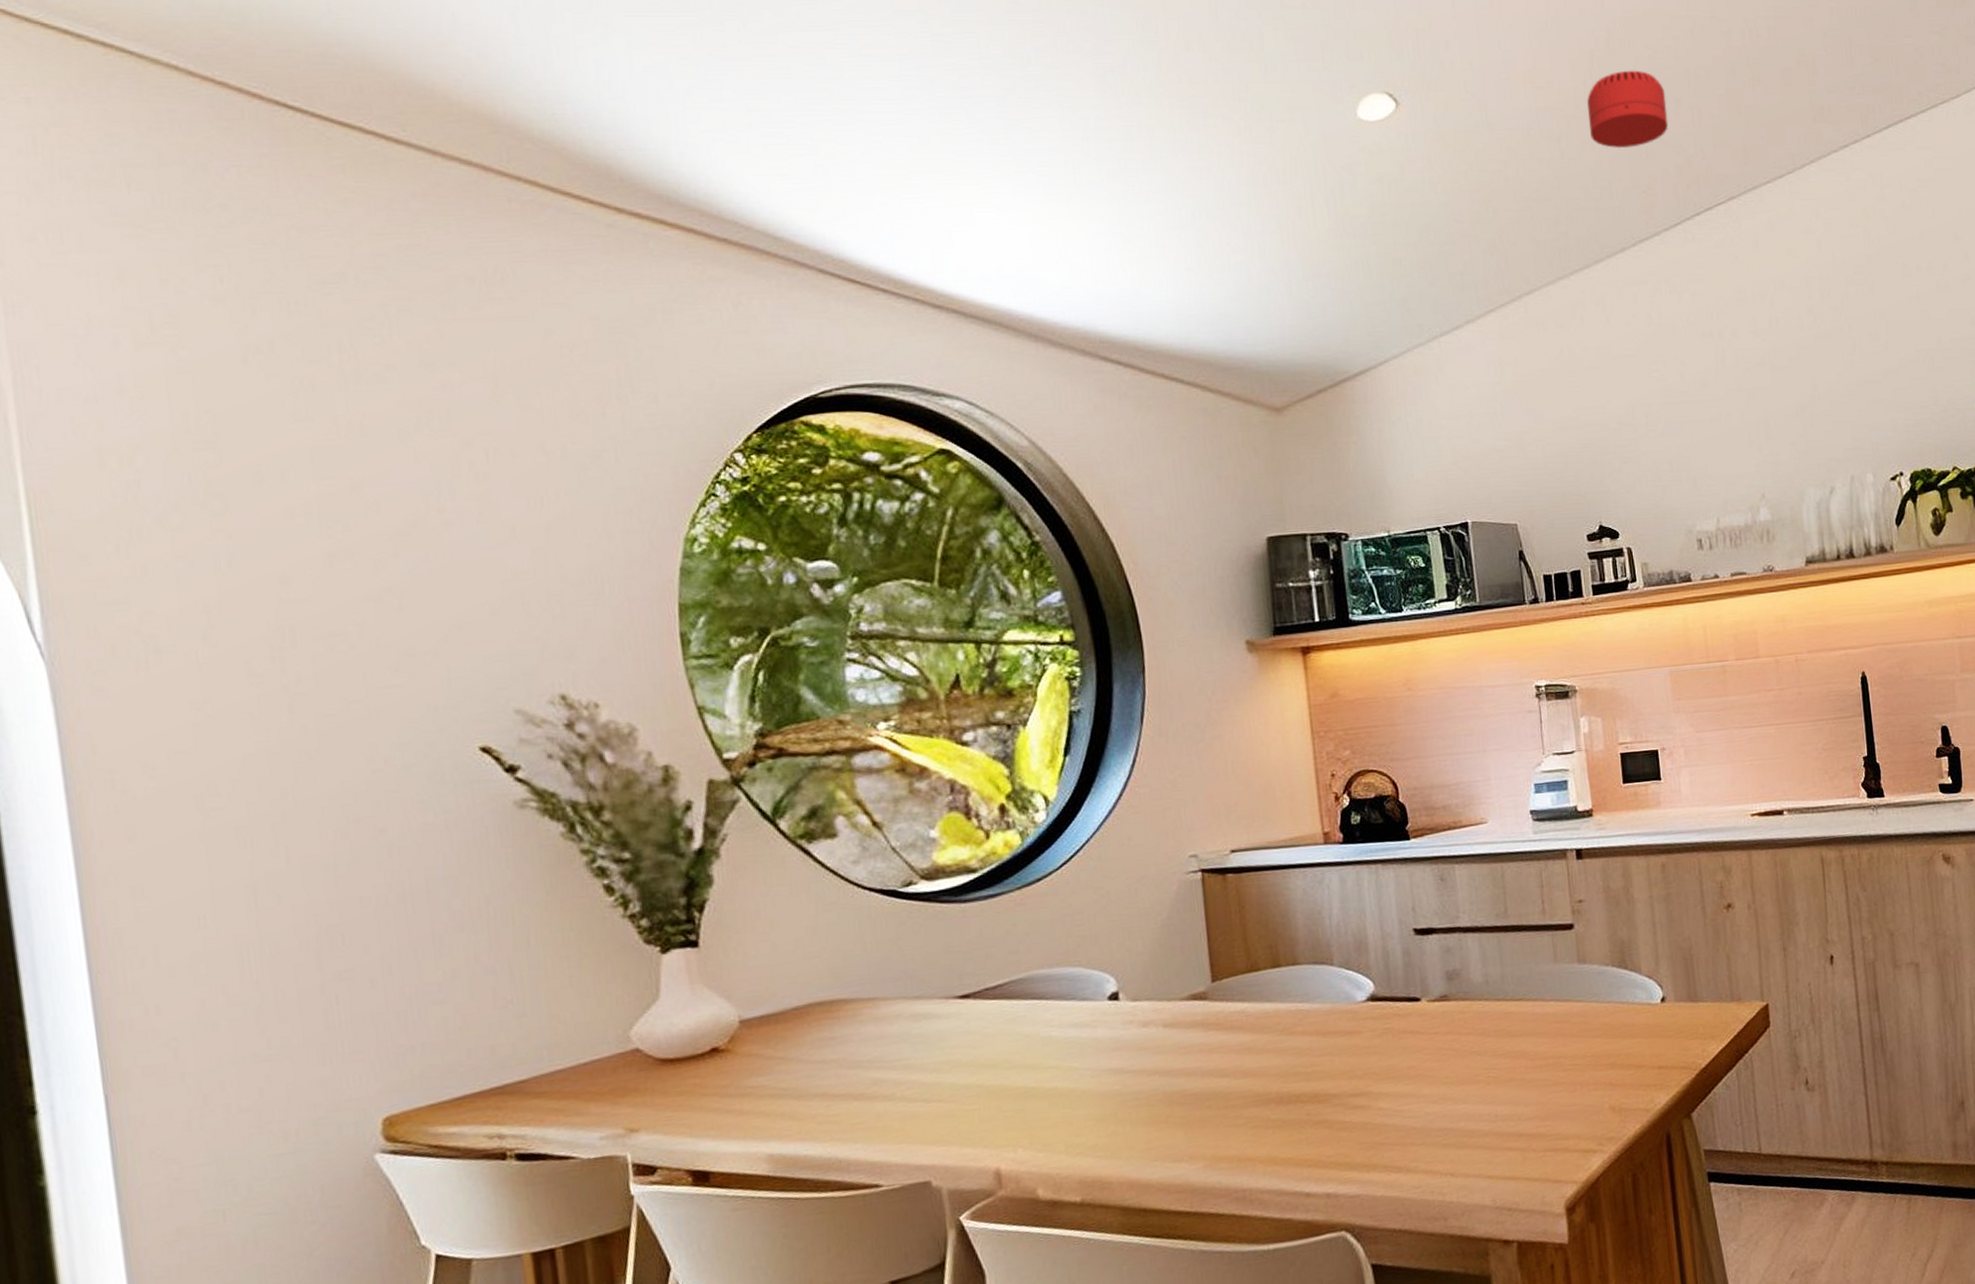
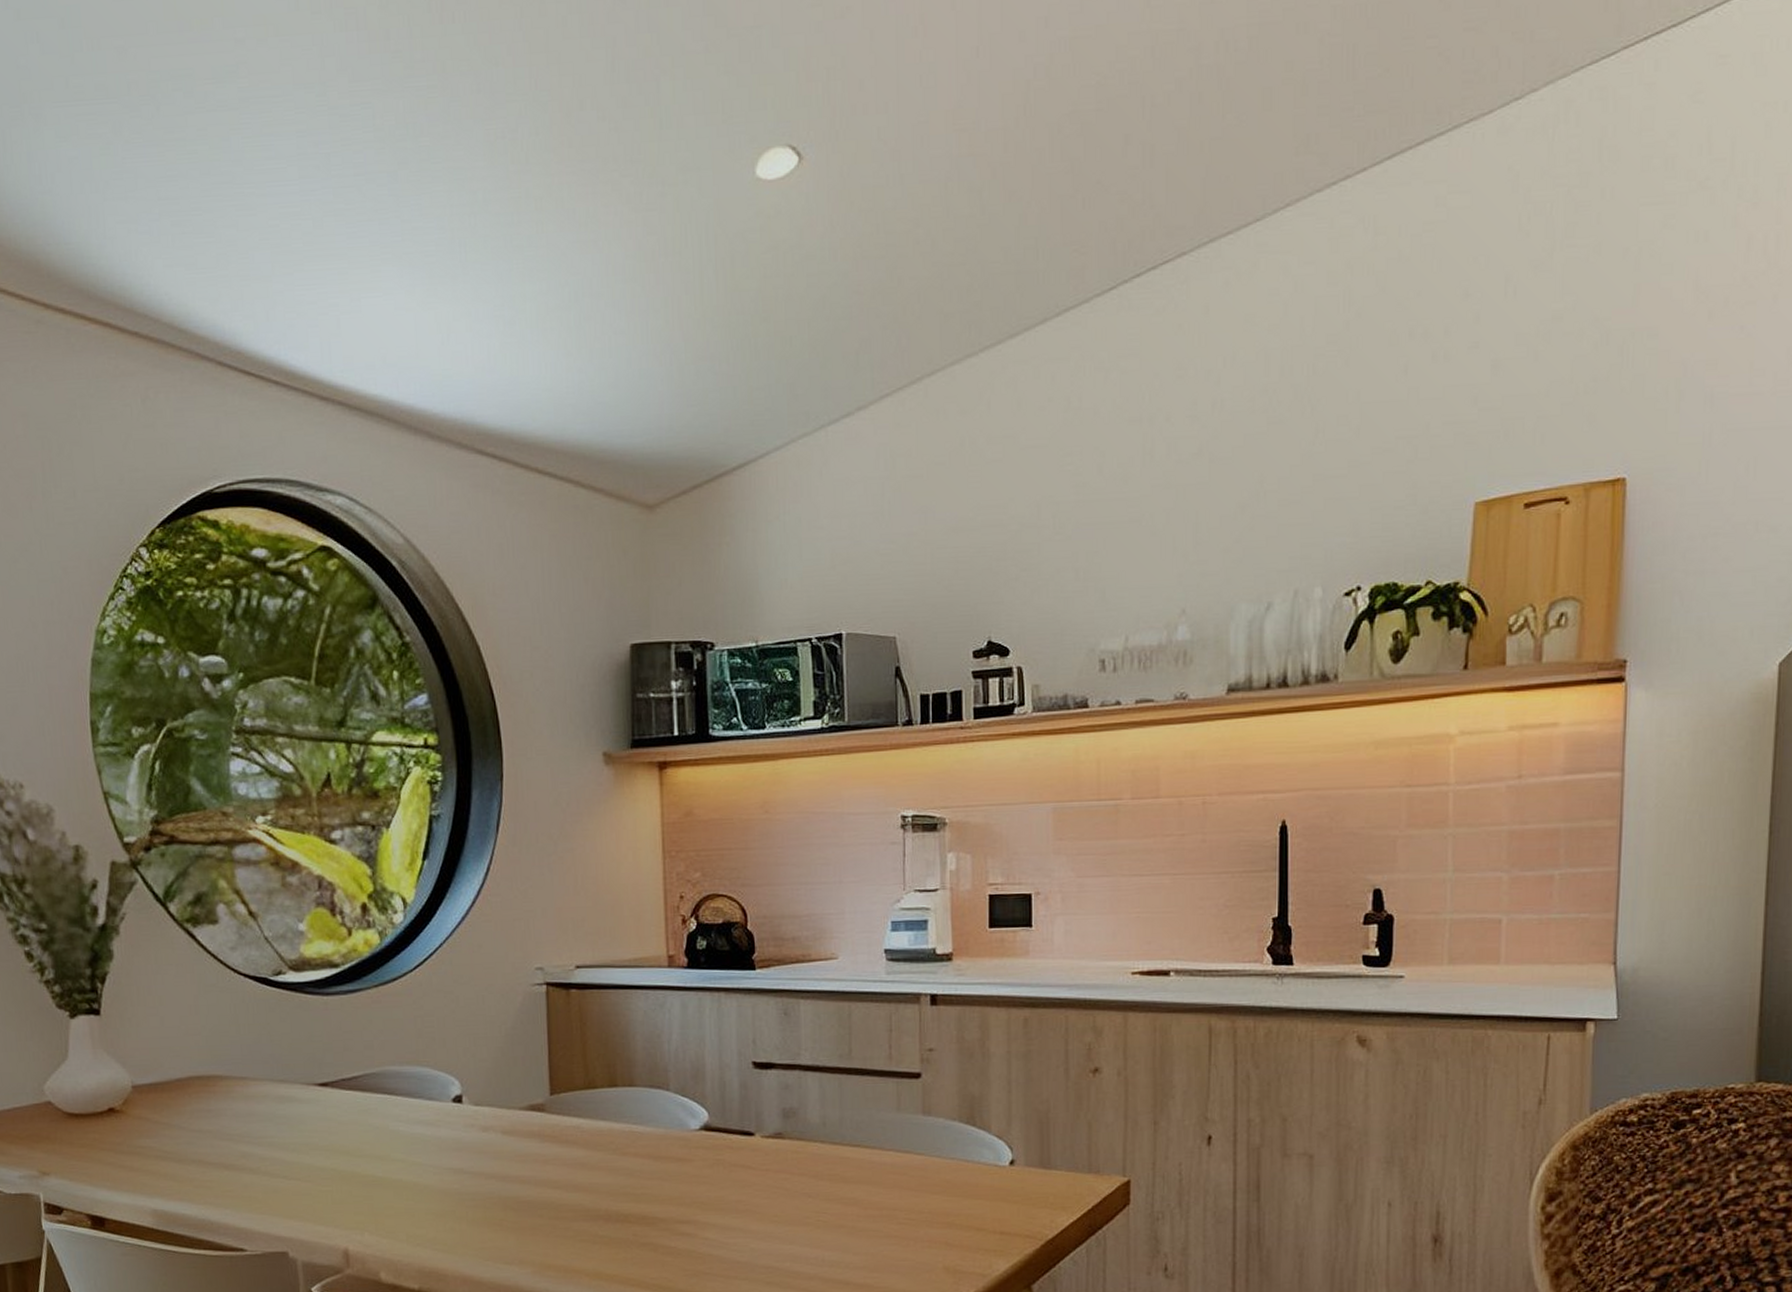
smoke detector: present [1587,70,1669,149] -> none [1018,102,1113,200]

